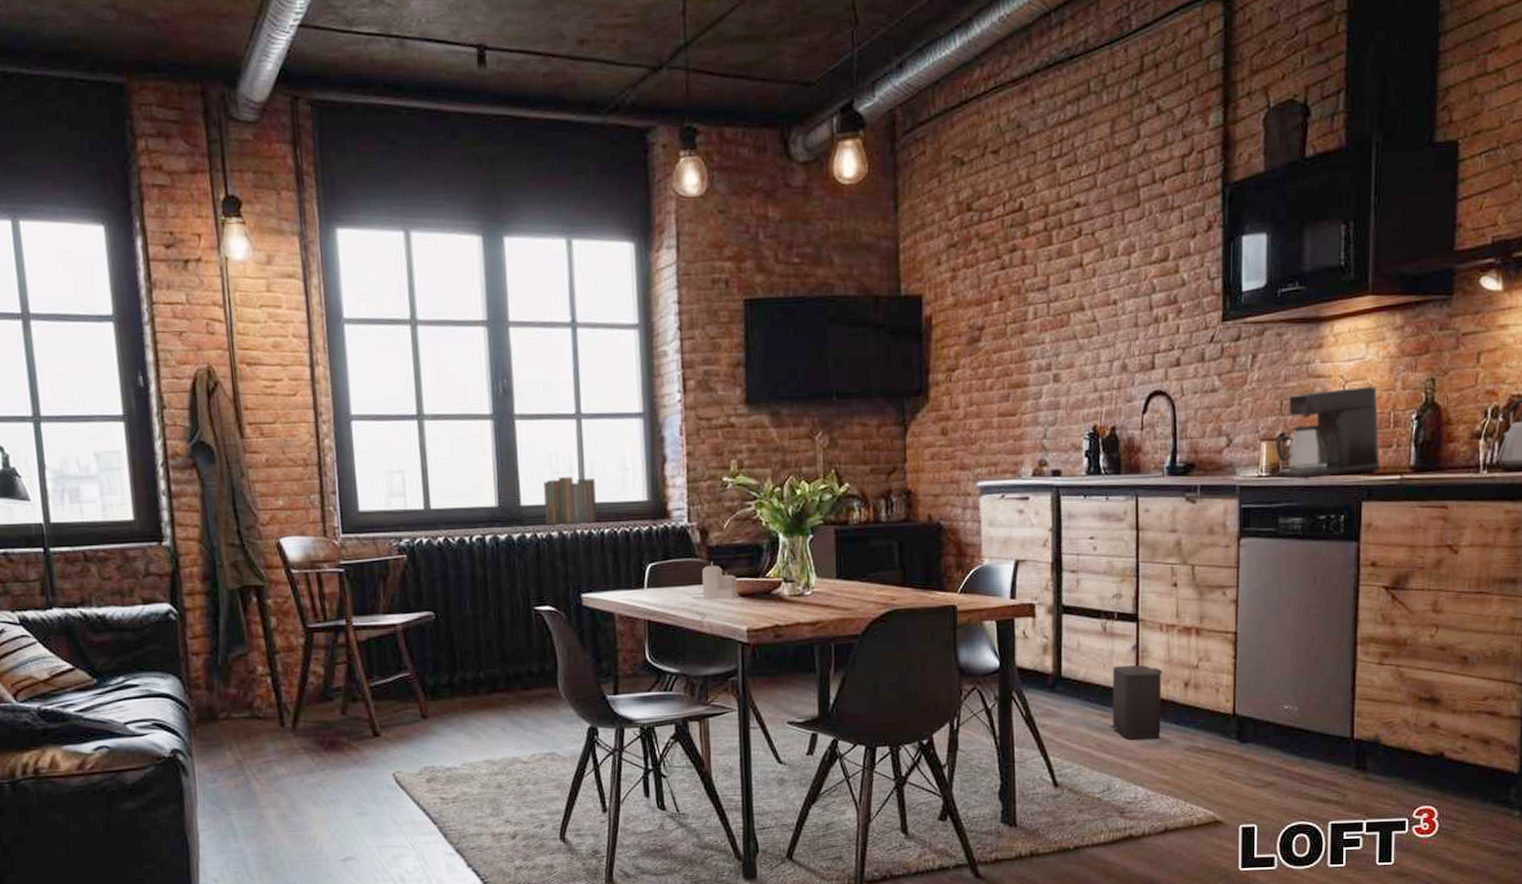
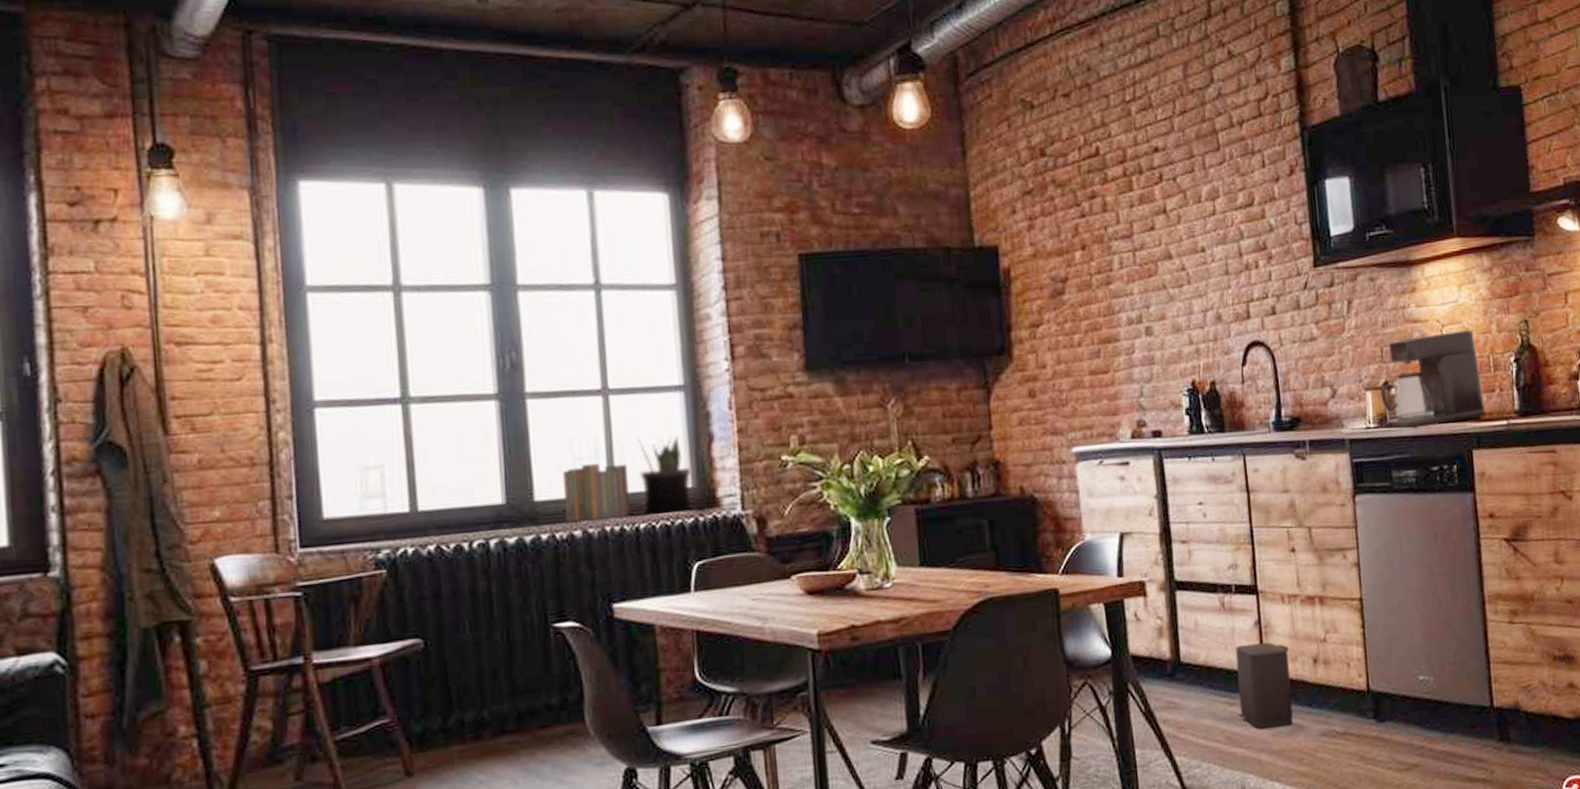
planter: none [604,455,647,522] -> present [637,436,691,514]
candle: present [702,561,738,600] -> none [761,554,805,601]

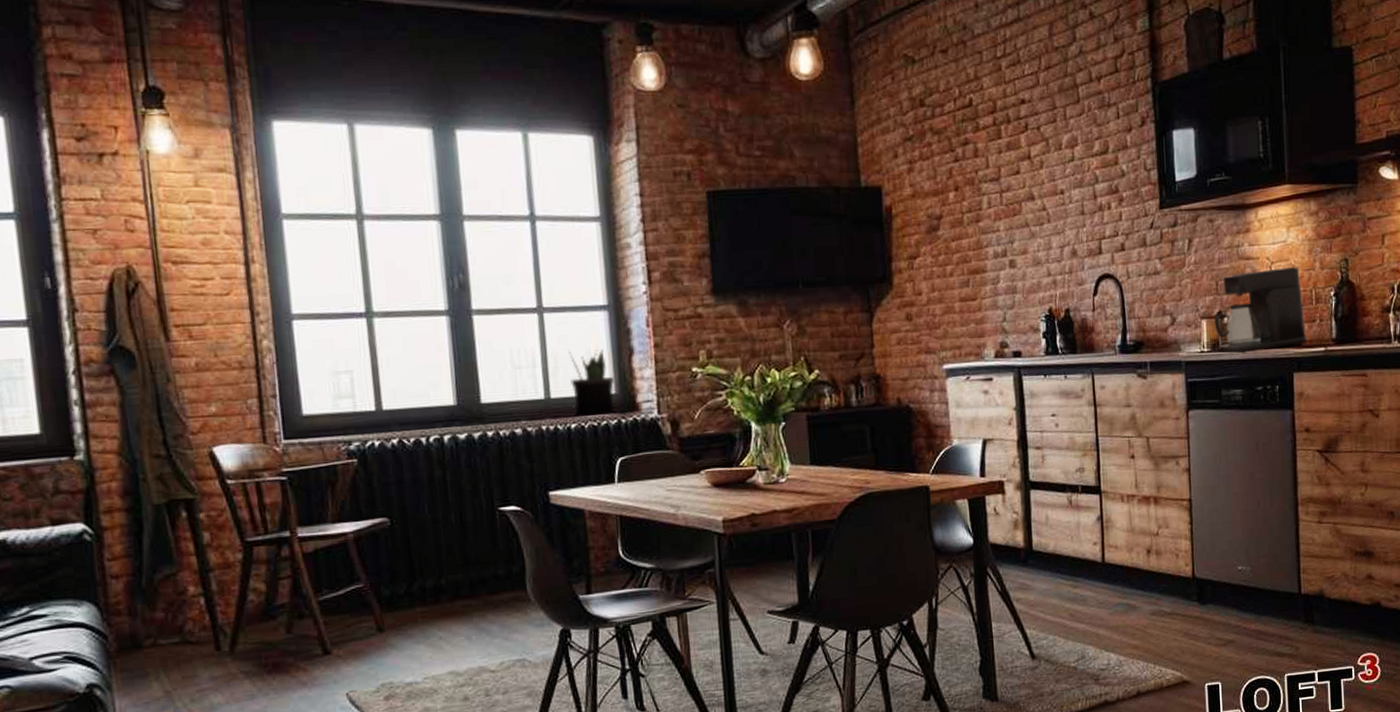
books: present [563,463,632,522] -> none [505,371,564,422]
pedal bin: present [1235,642,1293,729] -> none [1078,535,1128,608]

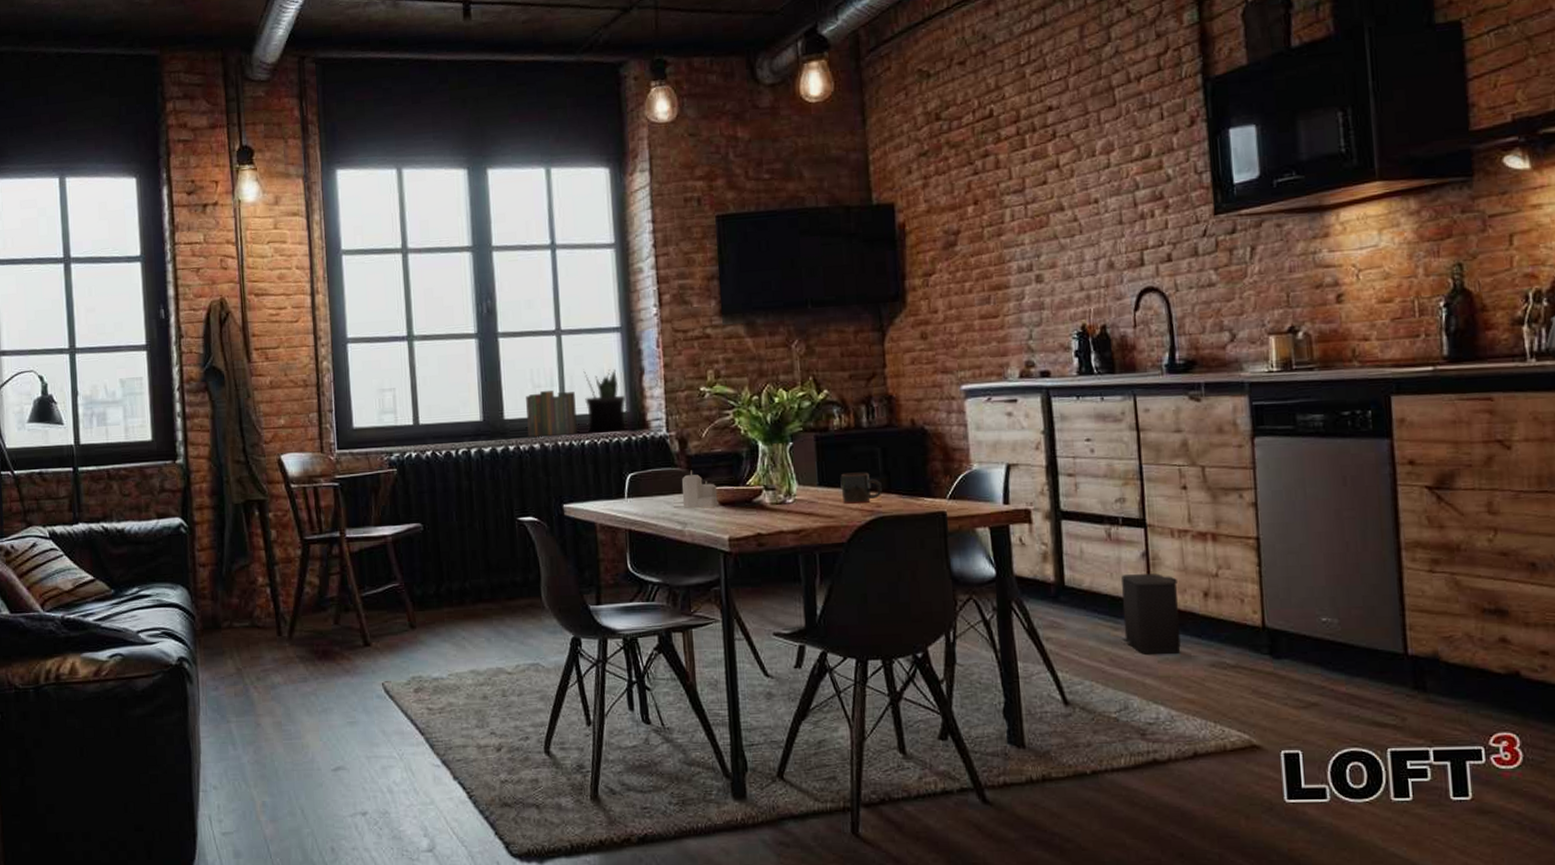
books: none [505,371,564,422] -> present [526,390,578,437]
candle: none [674,452,712,492] -> present [682,470,719,509]
mug: none [831,450,871,482] -> present [840,472,882,505]
pedal bin: none [1078,535,1128,608] -> present [1119,573,1181,654]
coffee maker: present [1214,267,1307,354] -> none [1285,274,1409,374]

